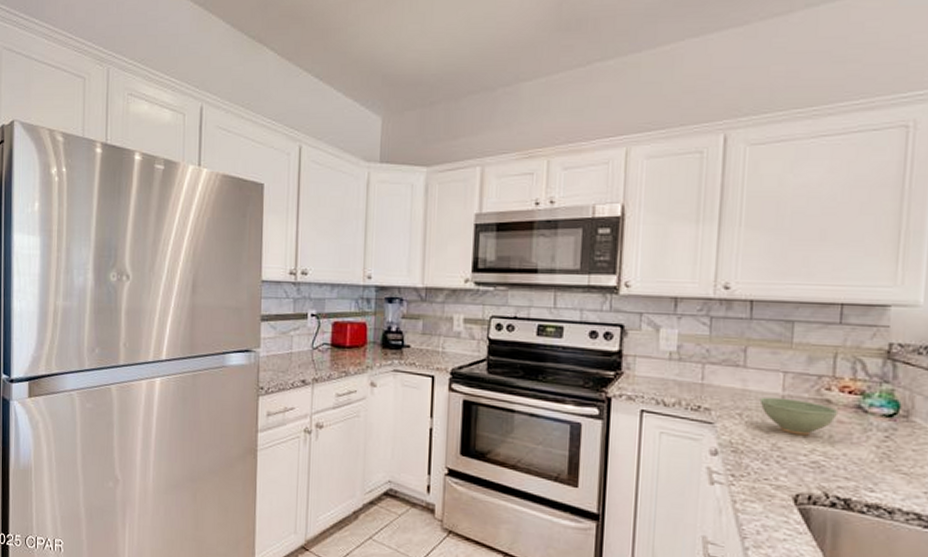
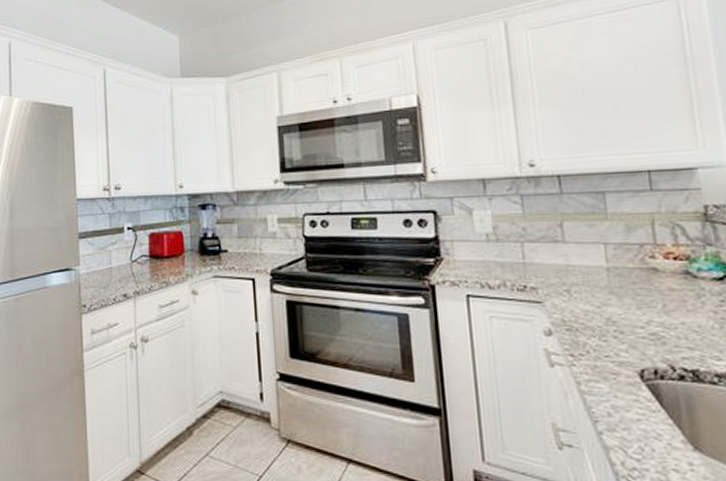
bowl: present [759,397,839,436] -> none [584,270,668,307]

